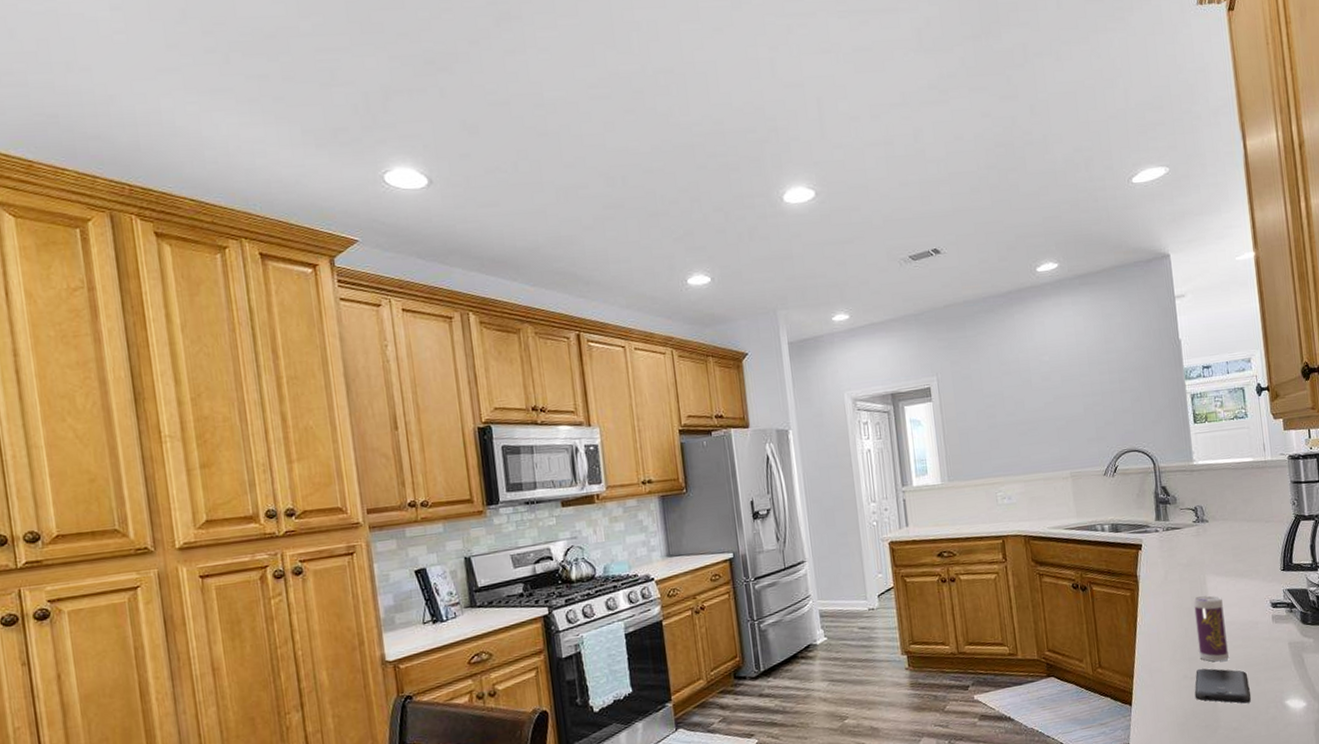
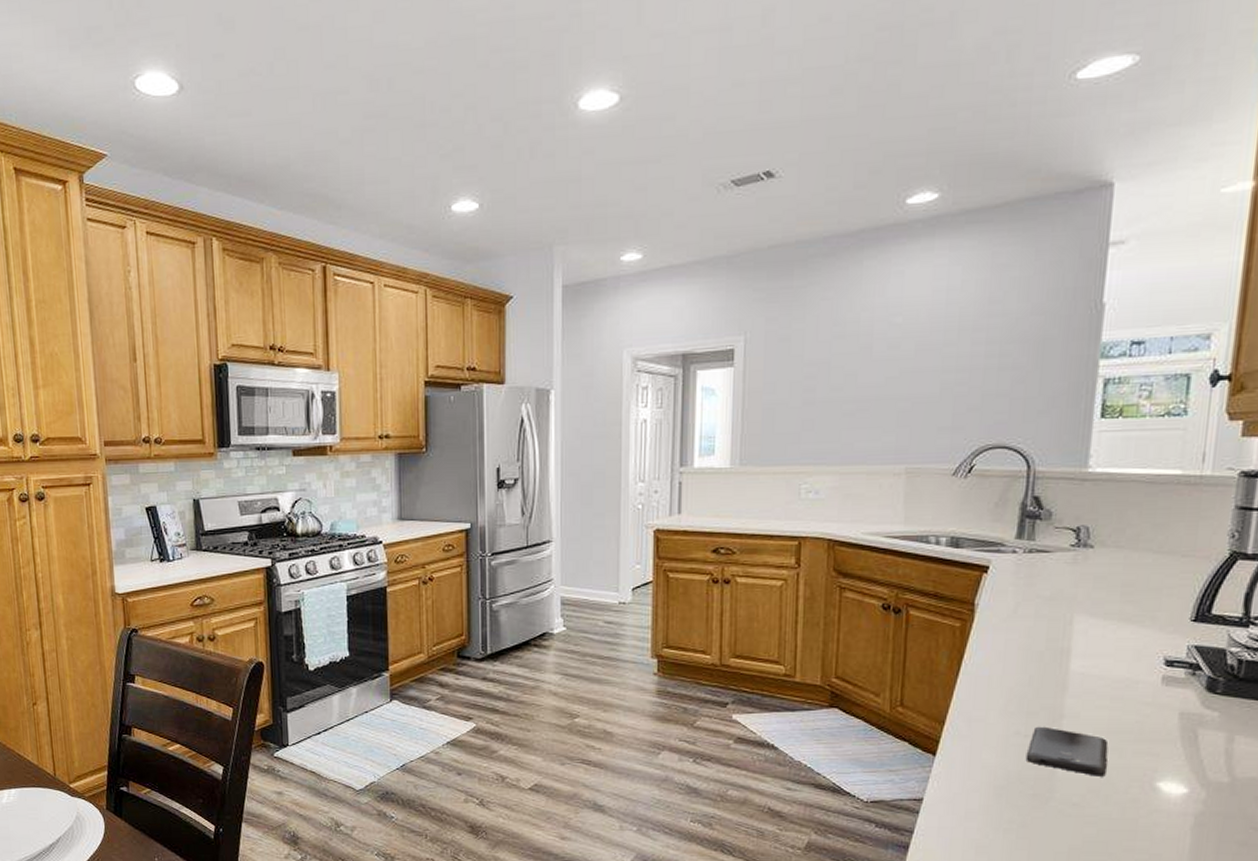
beverage can: present [1193,595,1229,662] -> none [1043,638,1092,722]

